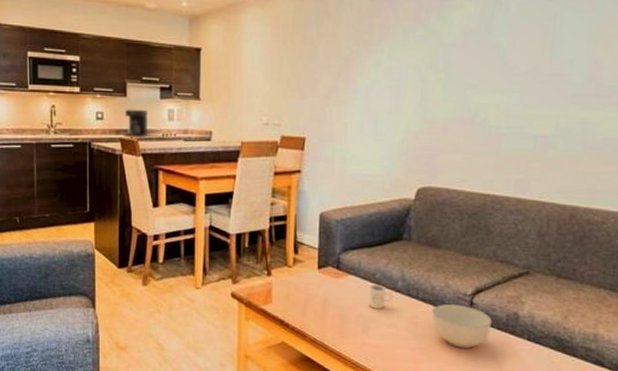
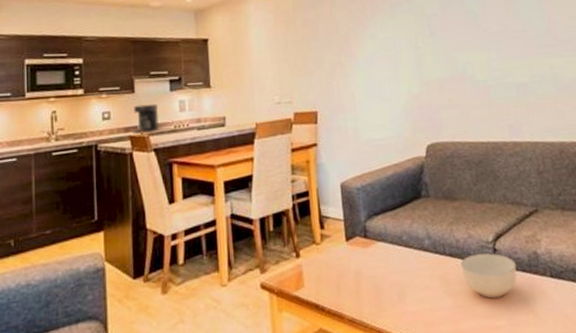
mug: present [369,285,393,309] -> none [398,247,422,273]

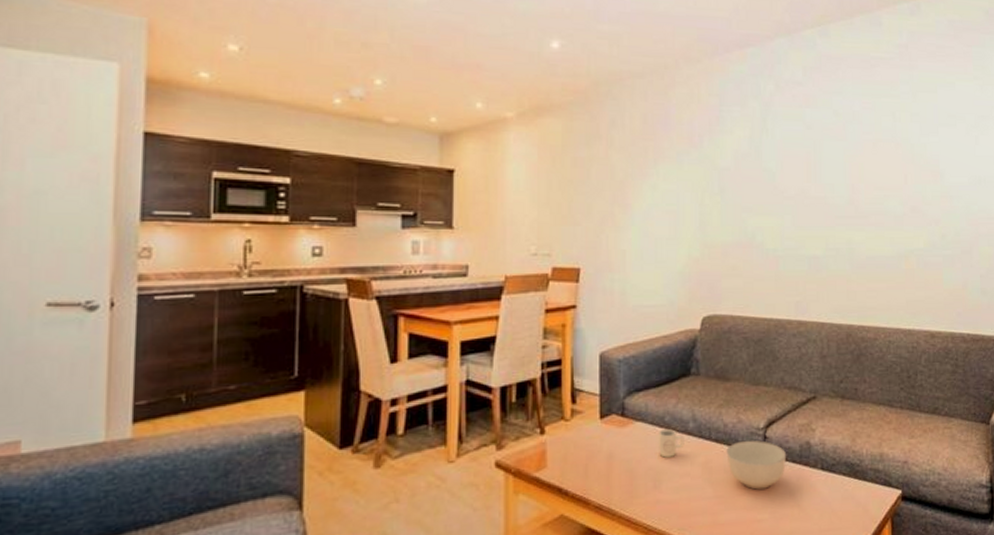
coffee maker: present [132,103,160,134] -> none [350,242,386,276]
mug: none [398,247,422,273] -> present [659,429,684,458]

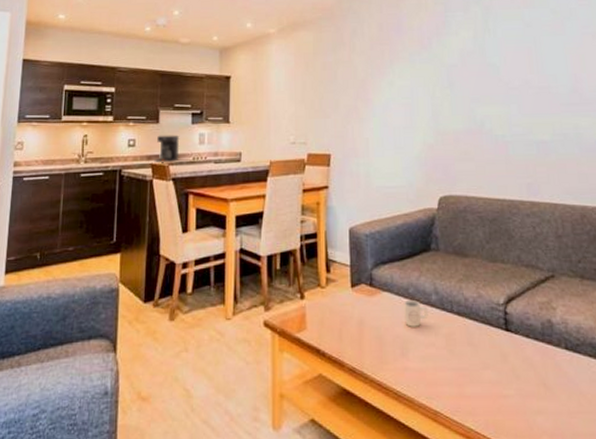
coffee maker: none [350,242,386,276] -> present [154,135,180,162]
bowl: present [726,440,787,490] -> none [468,315,529,365]

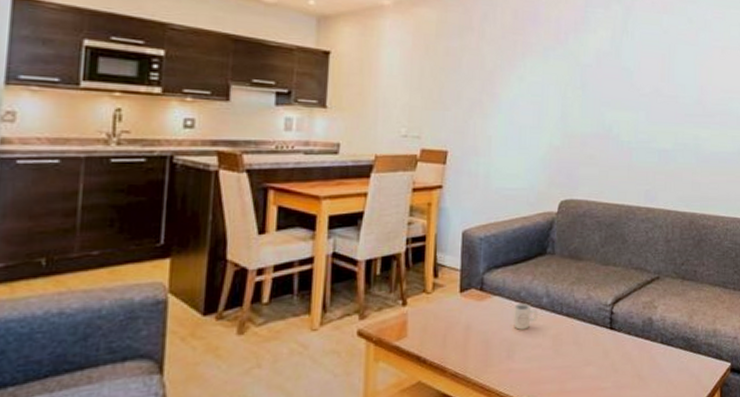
coffee maker: present [154,135,180,162] -> none [221,116,259,150]

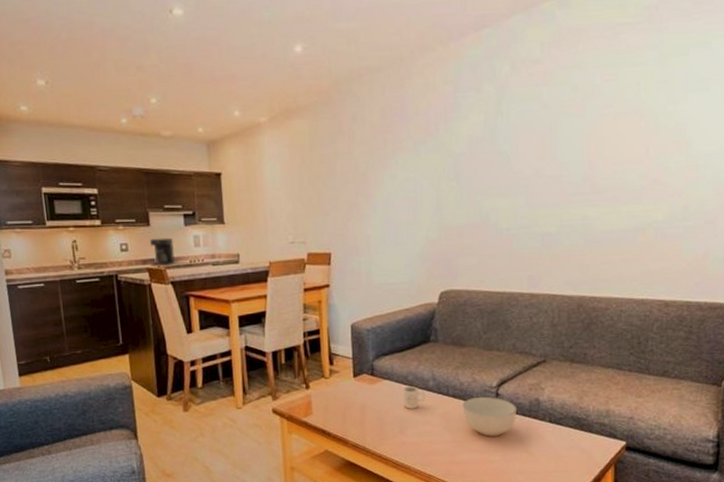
coffee maker: none [221,116,259,150] -> present [150,237,176,266]
bowl: none [576,315,631,361] -> present [462,396,517,437]

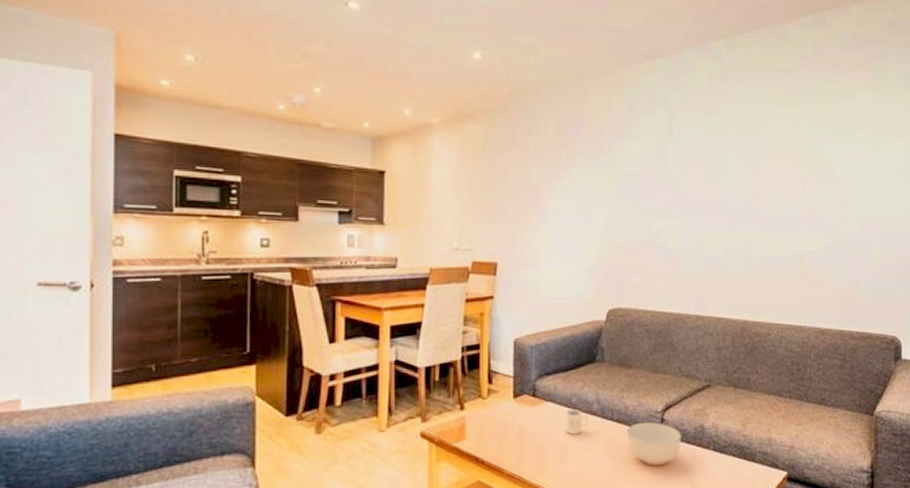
coffee maker: present [150,237,176,266] -> none [294,235,325,266]

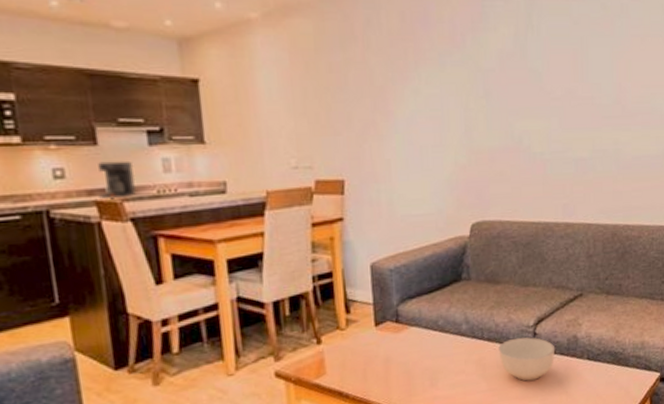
coffee maker: none [294,235,325,266] -> present [98,160,137,199]
mug: present [566,410,589,435] -> none [433,332,458,358]

